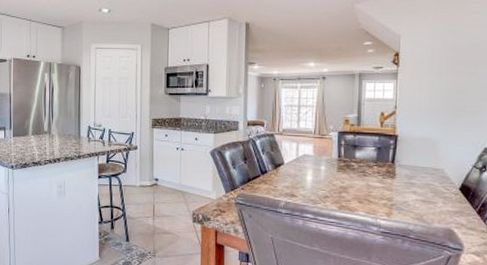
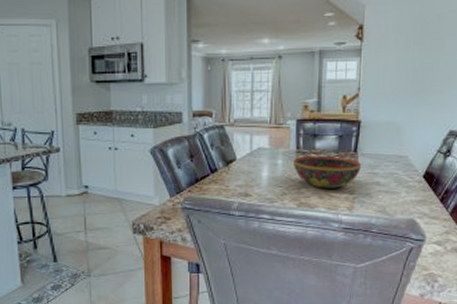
bowl: none [335,164,398,195] -> present [293,155,361,188]

